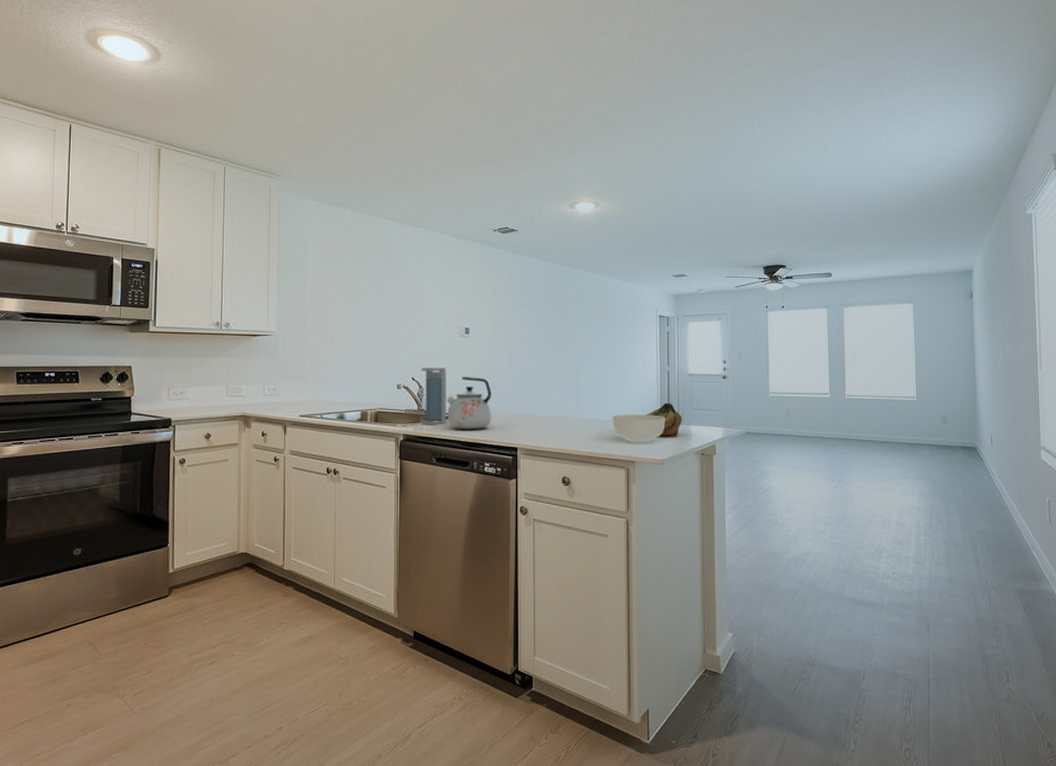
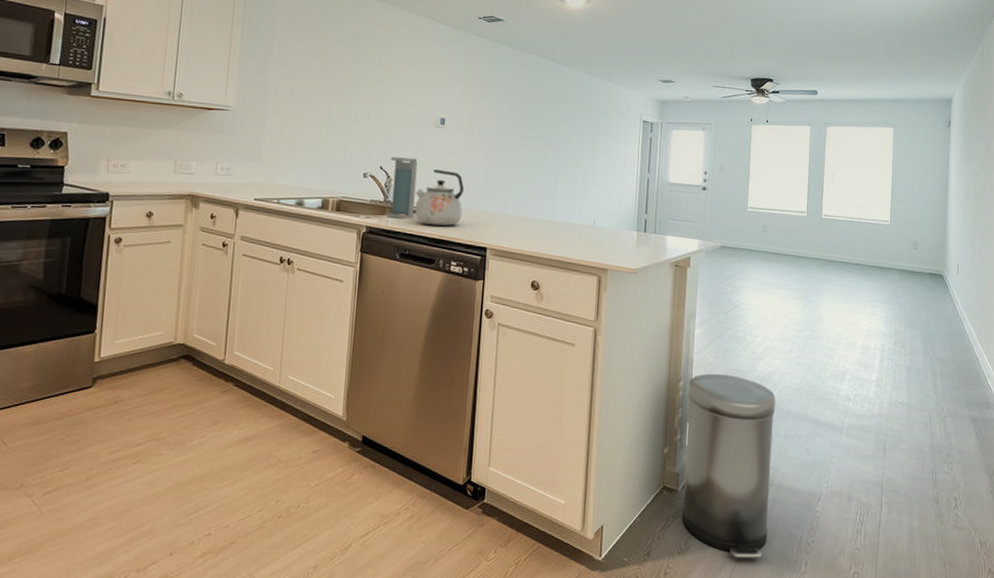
bowl: present [611,414,665,444] -> none [587,220,642,252]
fruit: present [645,403,683,438] -> none [622,211,660,247]
pedal bin: none [723,557,813,739] -> present [682,373,776,559]

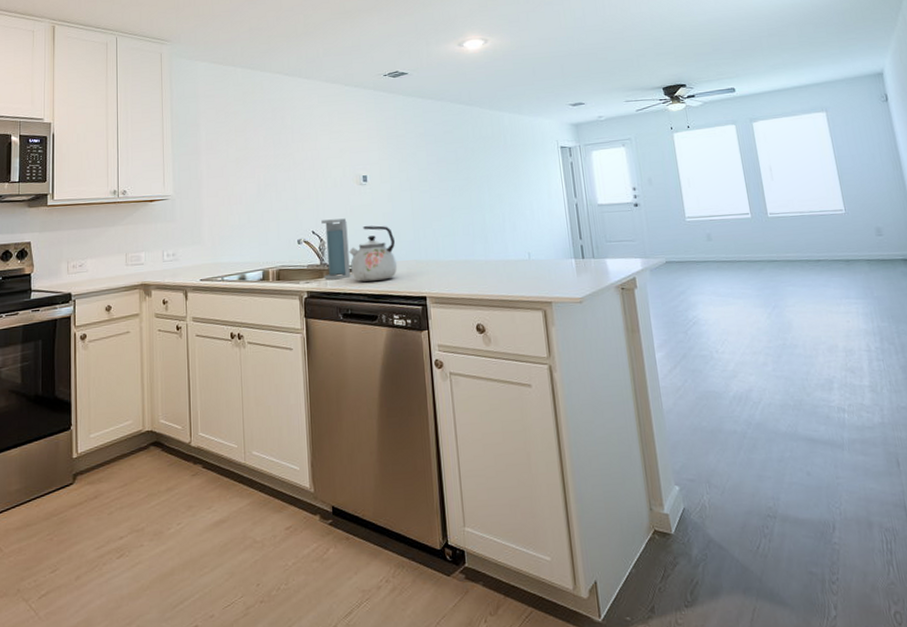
pedal bin: present [682,373,776,559] -> none [659,398,784,607]

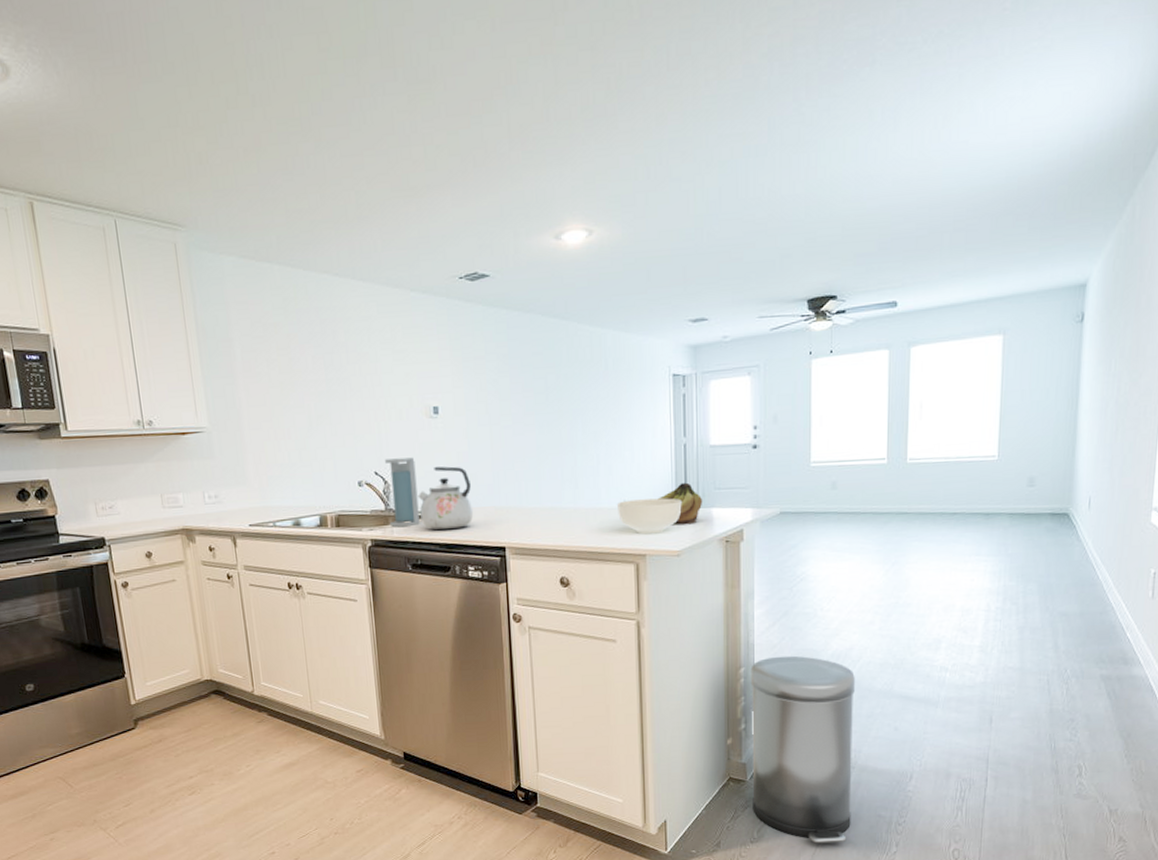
bowl: none [522,250,580,284] -> present [616,498,682,535]
fruit: none [557,236,598,275] -> present [657,482,703,525]
pedal bin: none [659,398,784,607] -> present [750,655,855,844]

